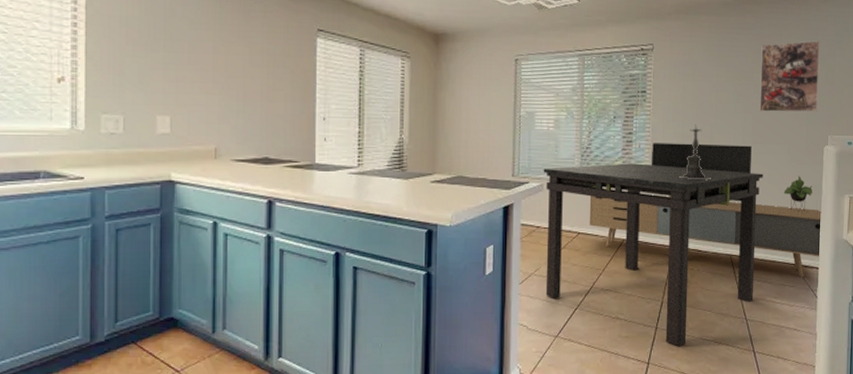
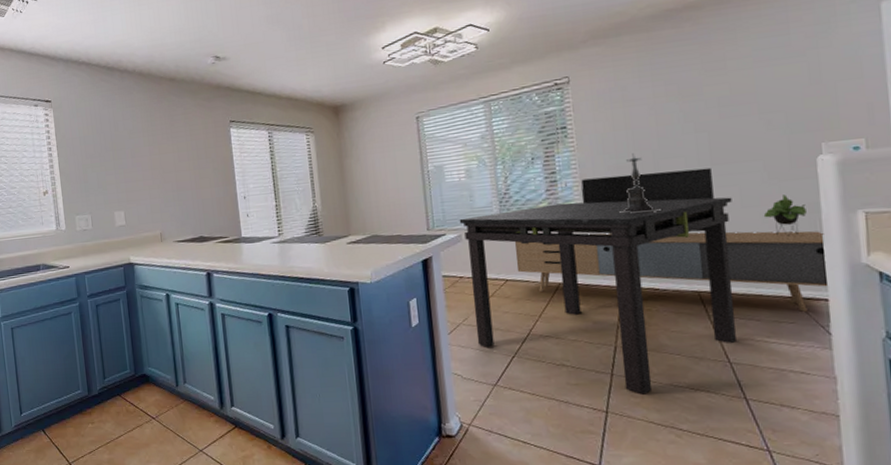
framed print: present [759,41,820,112] -> none [709,35,801,128]

